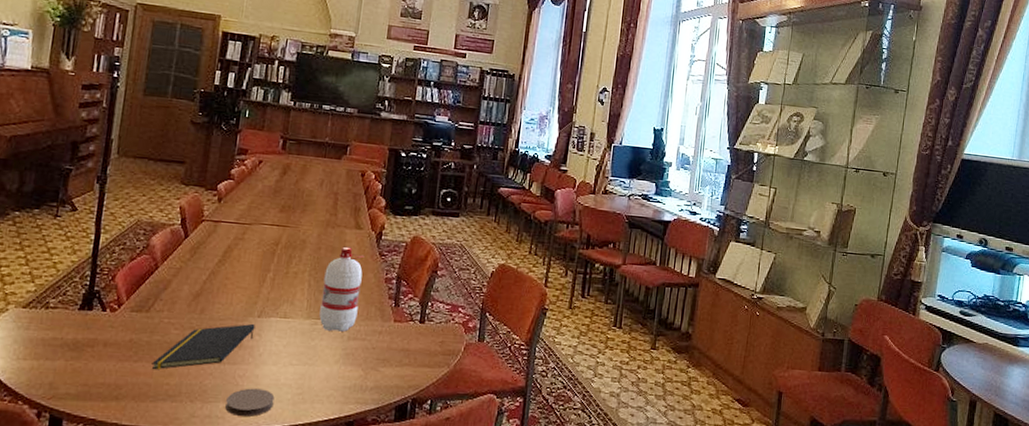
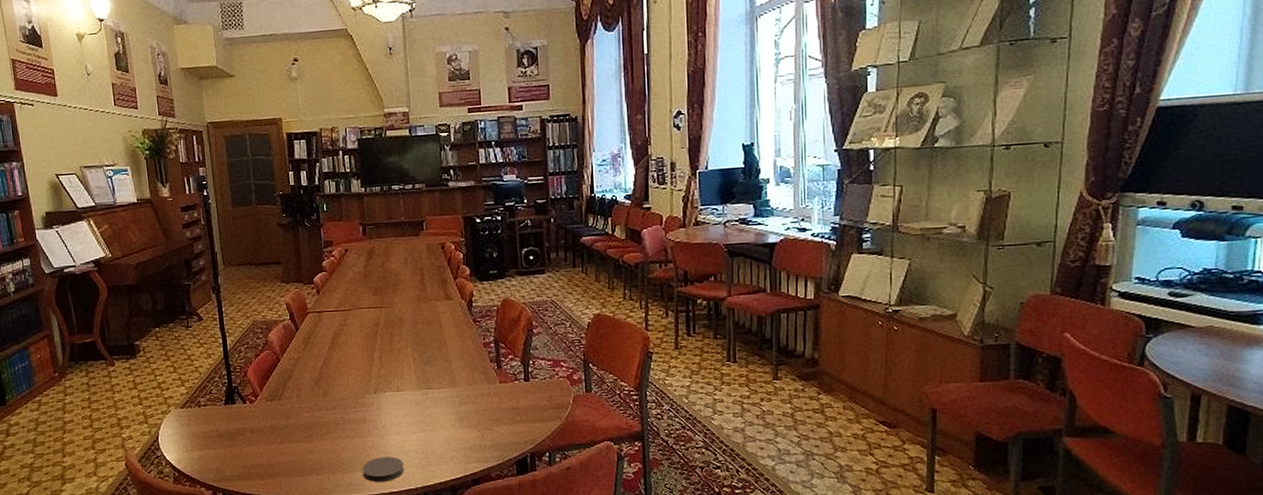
notepad: present [152,323,255,370] -> none [293,399,375,449]
water bottle: present [319,246,365,332] -> none [425,318,464,398]

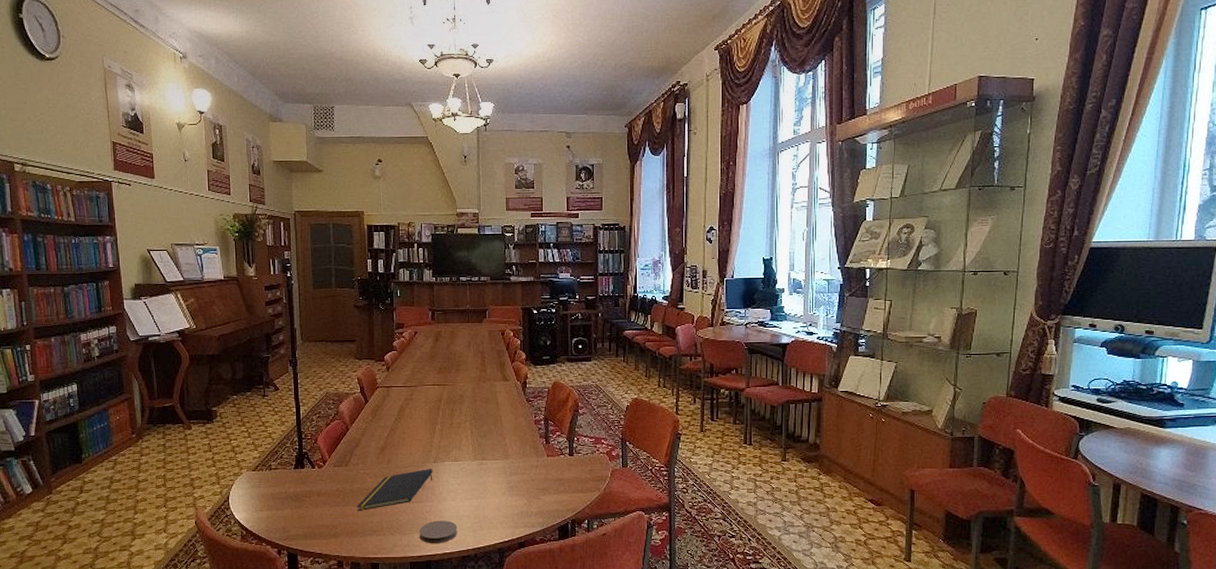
notepad: none [293,399,375,449] -> present [356,468,433,512]

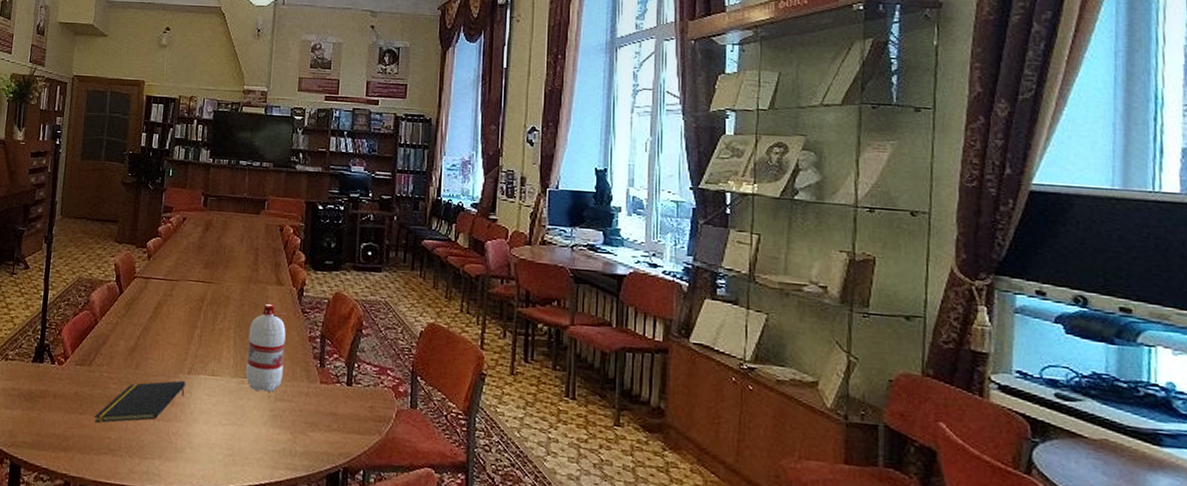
coaster: present [419,520,458,543] -> none [161,446,207,476]
water bottle: none [483,397,515,469] -> present [245,303,287,392]

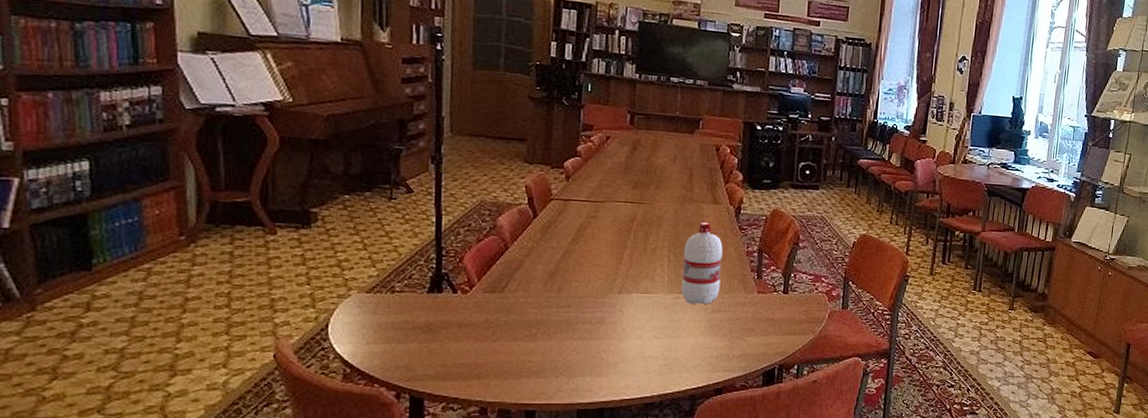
notepad: present [94,380,186,423] -> none [511,300,616,349]

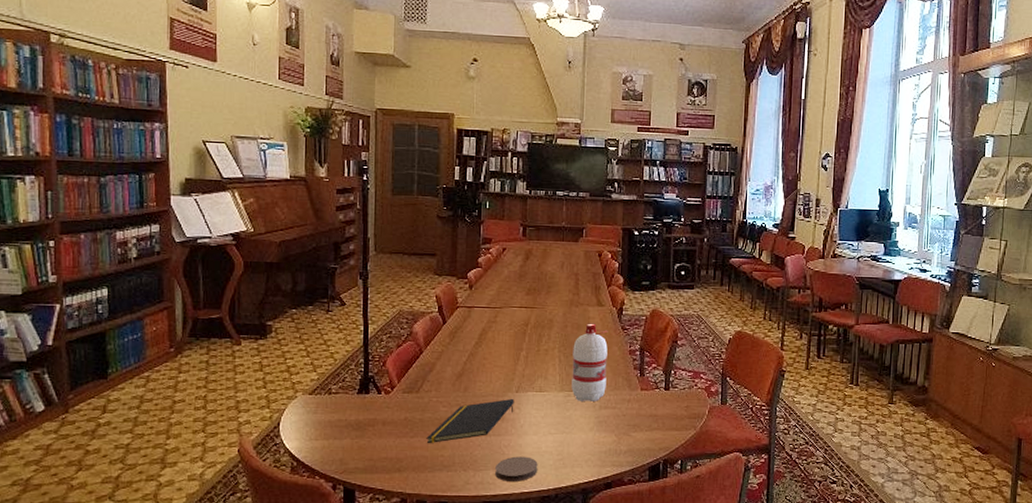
notepad: none [511,300,616,349] -> present [426,398,514,444]
coaster: none [592,361,641,388] -> present [495,456,538,482]

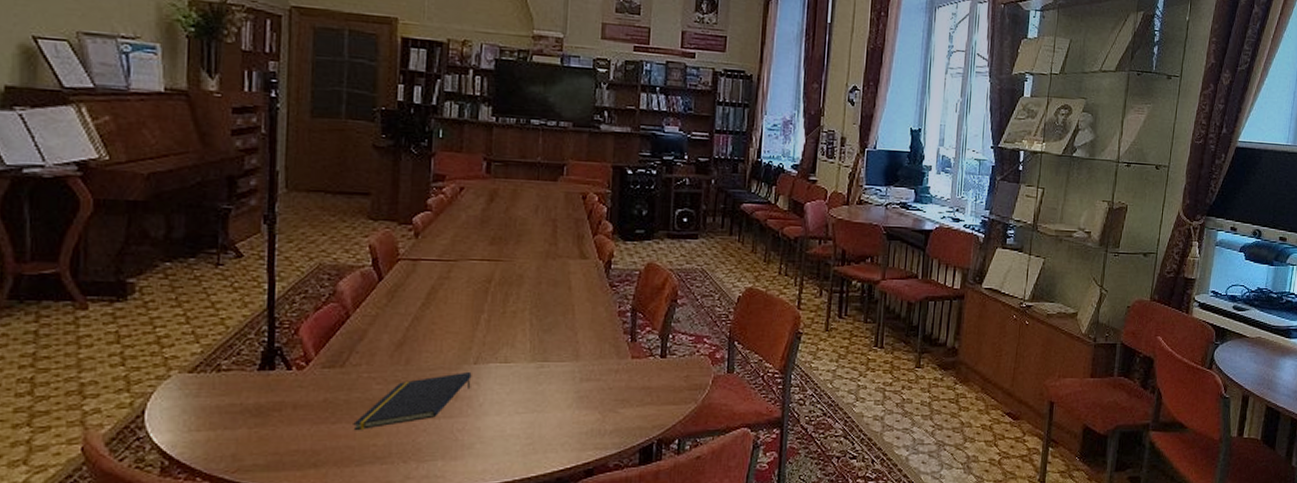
coaster: present [495,456,538,482] -> none [445,442,501,473]
water bottle: present [571,323,608,402] -> none [545,279,593,373]

